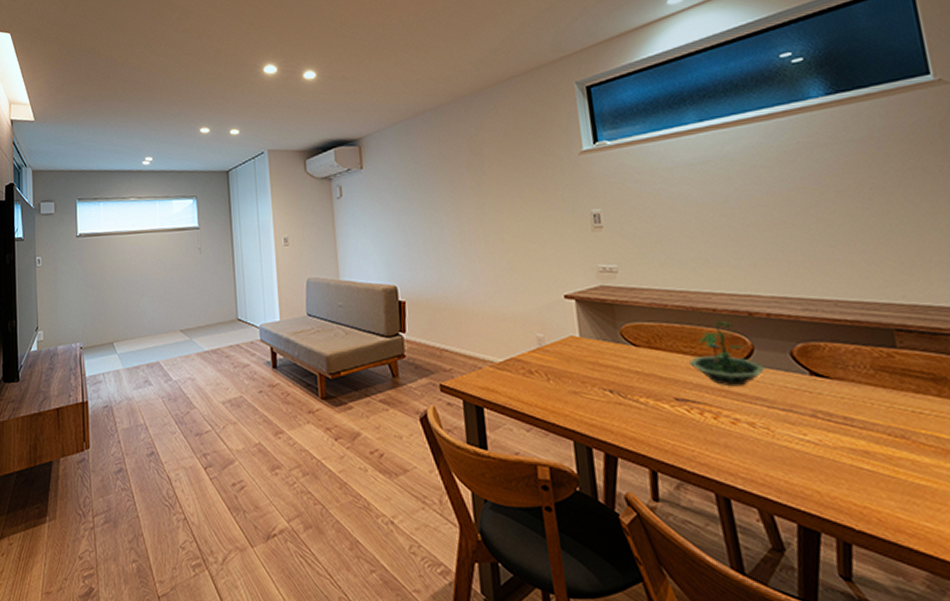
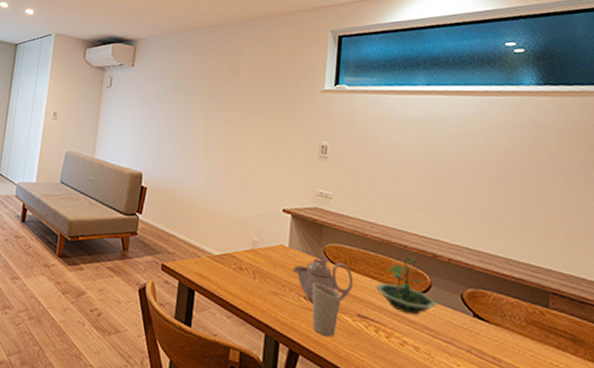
teapot: none [589,338,664,394] -> present [293,255,354,302]
cup: none [616,372,655,431] -> present [312,282,341,338]

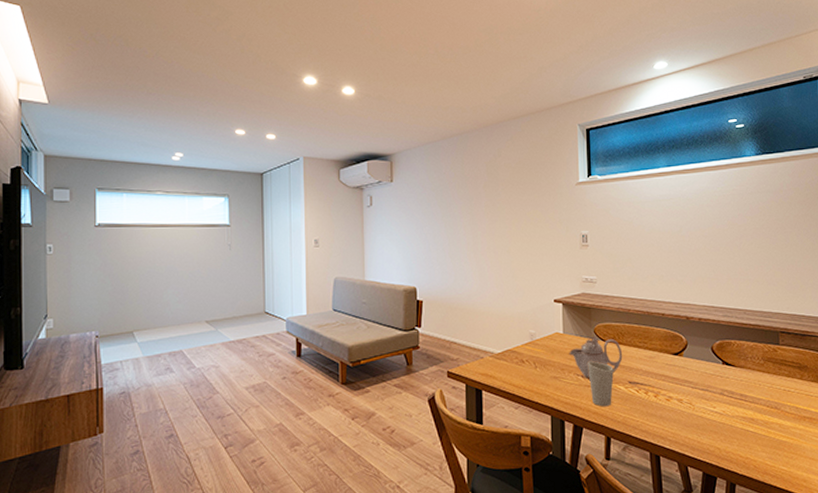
terrarium: present [375,257,438,315] -> none [641,323,694,373]

